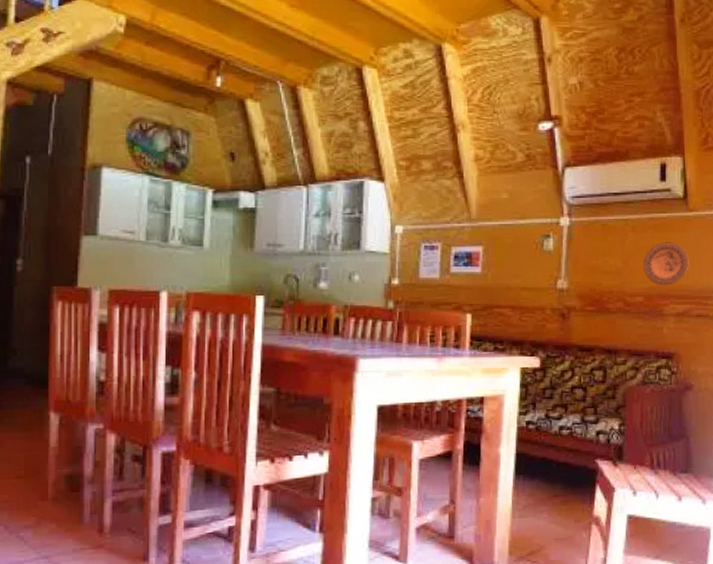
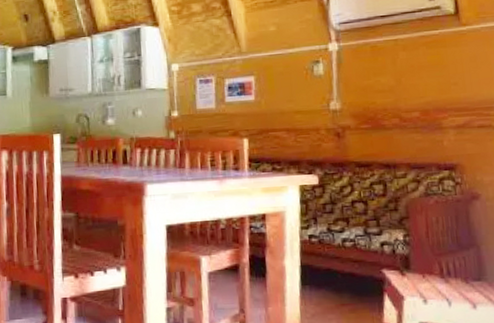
decorative plate: present [643,242,689,286] -> none [417,57,466,101]

